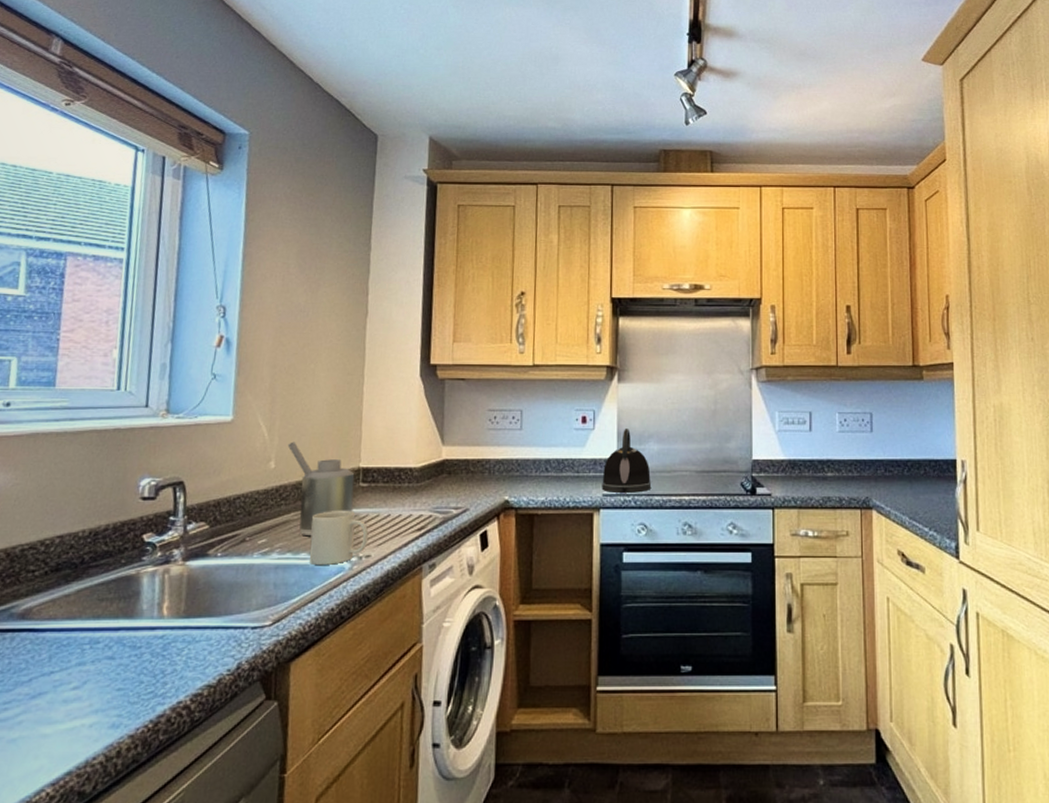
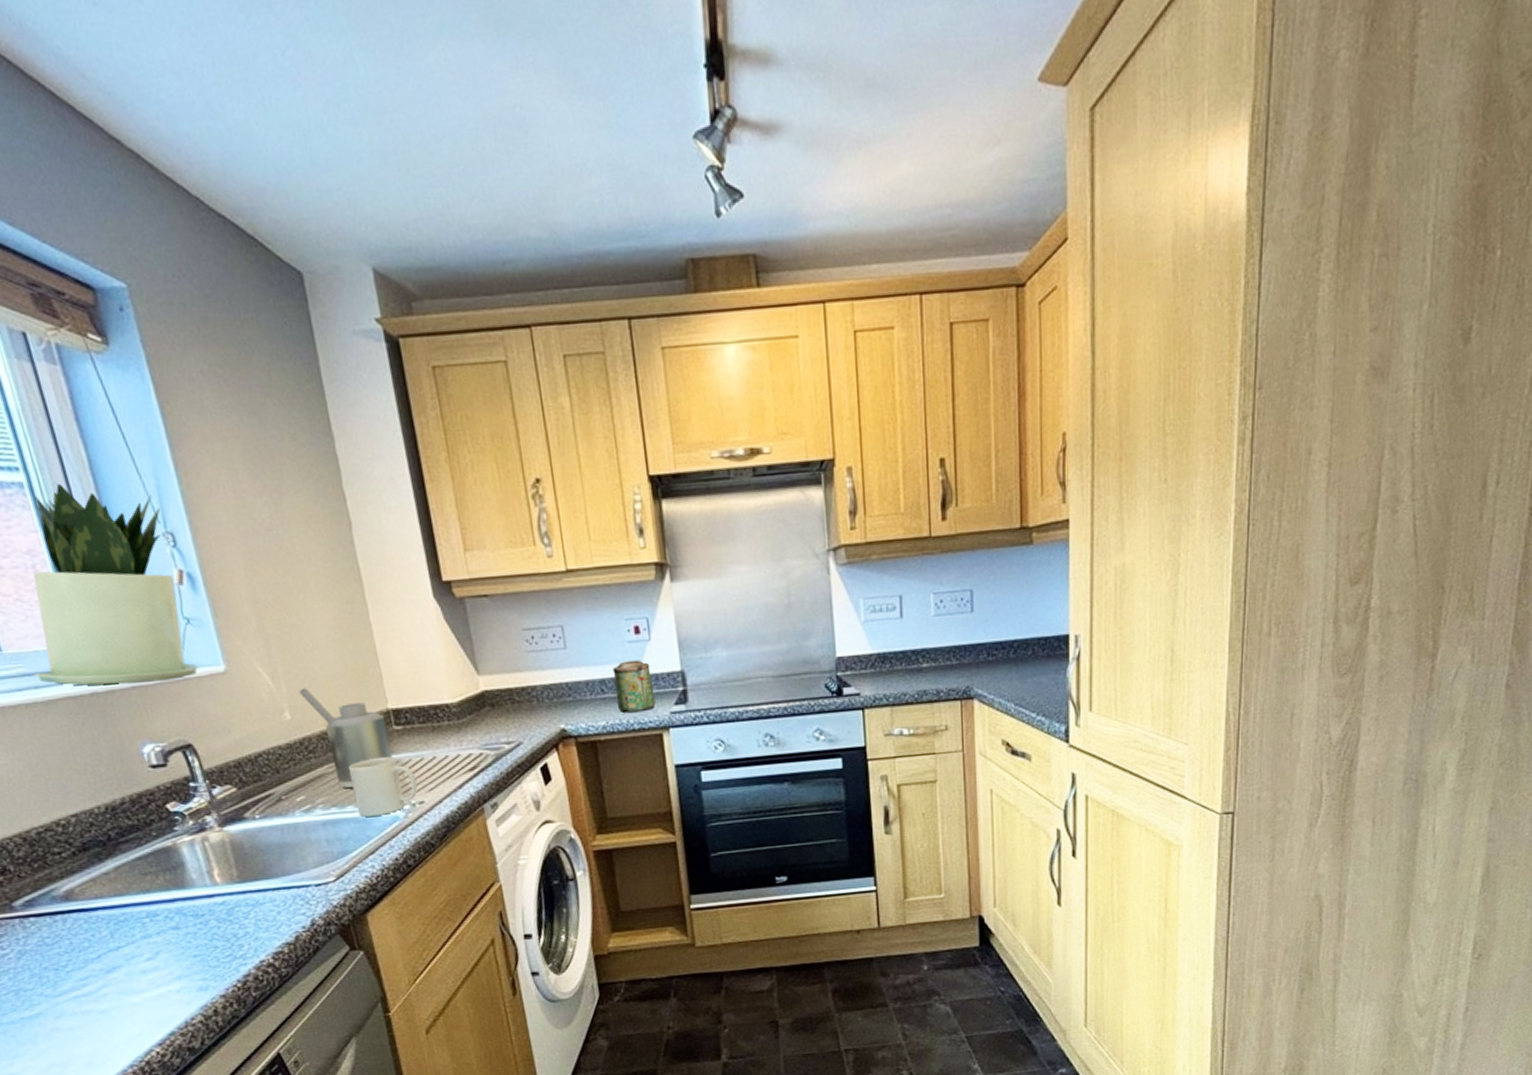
planter: none [73,263,221,424] -> present [32,484,201,686]
canister: none [557,445,592,492] -> present [612,660,656,713]
kettle: present [602,429,652,493] -> none [667,635,724,709]

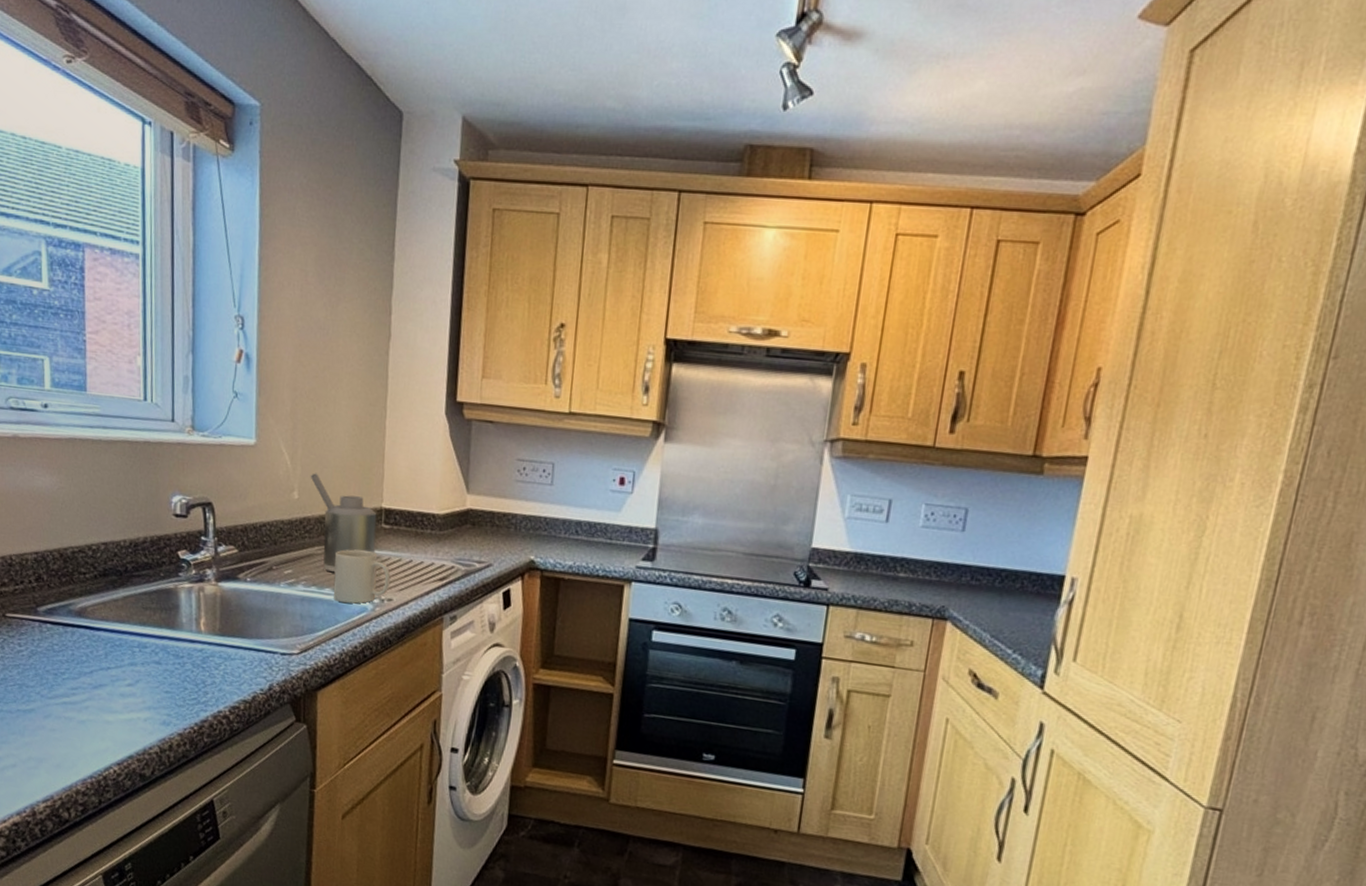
planter: present [32,484,201,686] -> none [105,260,238,444]
canister: present [612,660,656,713] -> none [588,508,627,560]

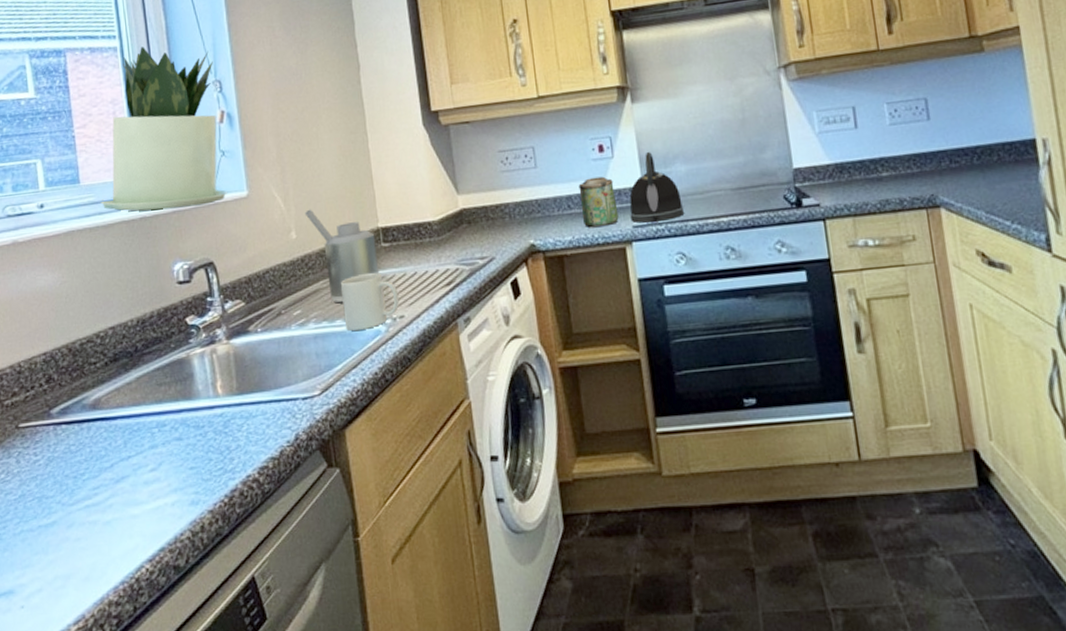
planter: none [105,260,238,444] -> present [100,47,228,212]
canister: none [588,508,627,560] -> present [578,176,619,228]
kettle: none [635,496,692,569] -> present [629,152,684,223]

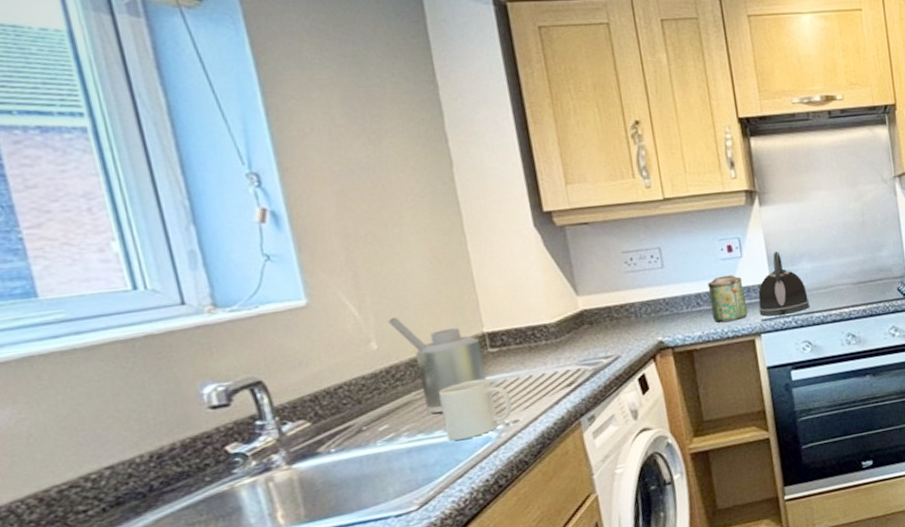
planter: present [100,47,228,212] -> none [76,128,279,329]

